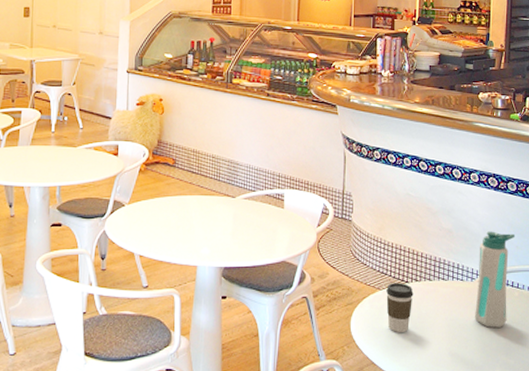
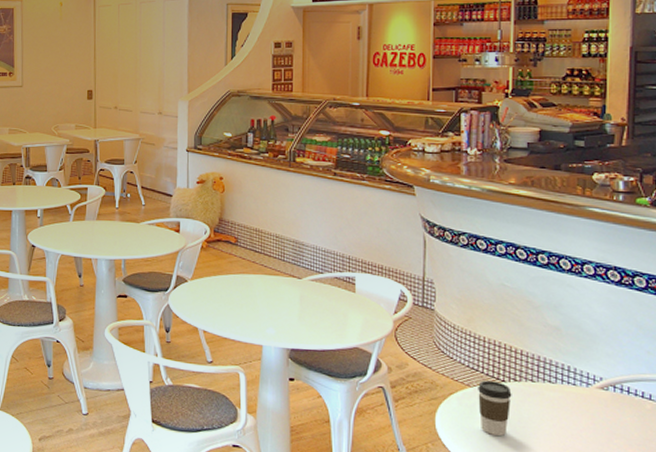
water bottle: present [474,231,516,328] -> none [591,331,646,443]

